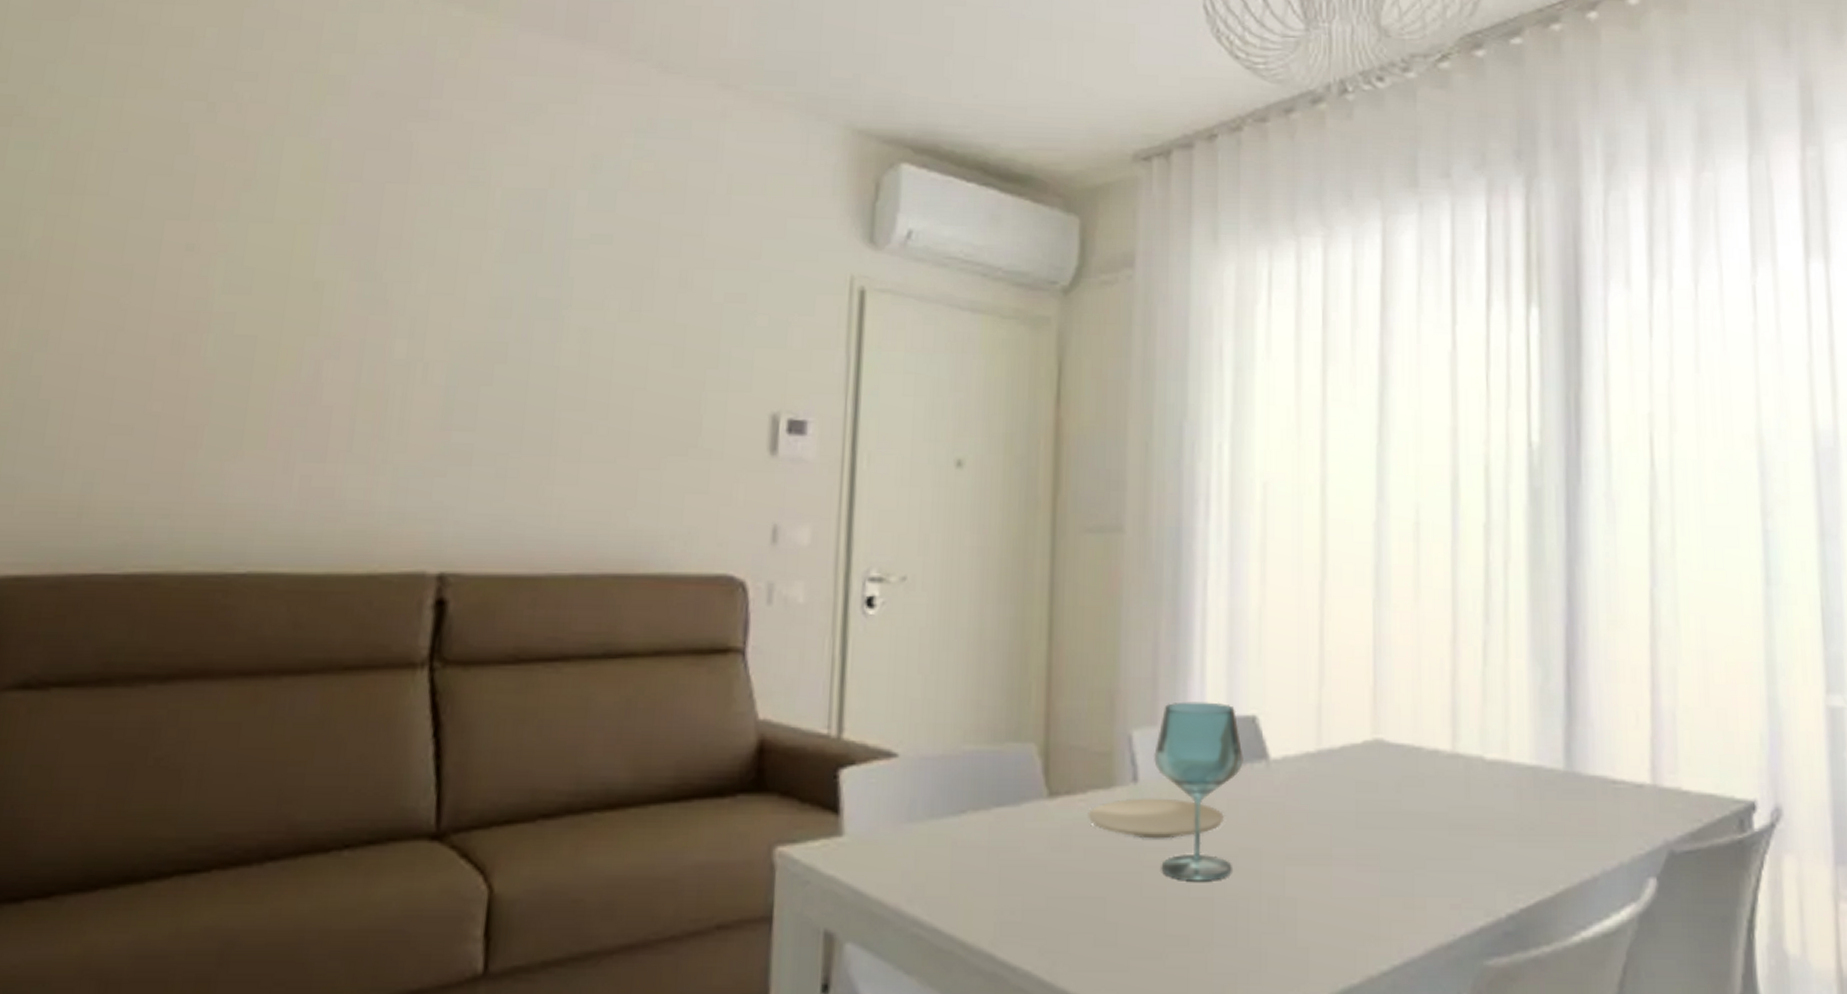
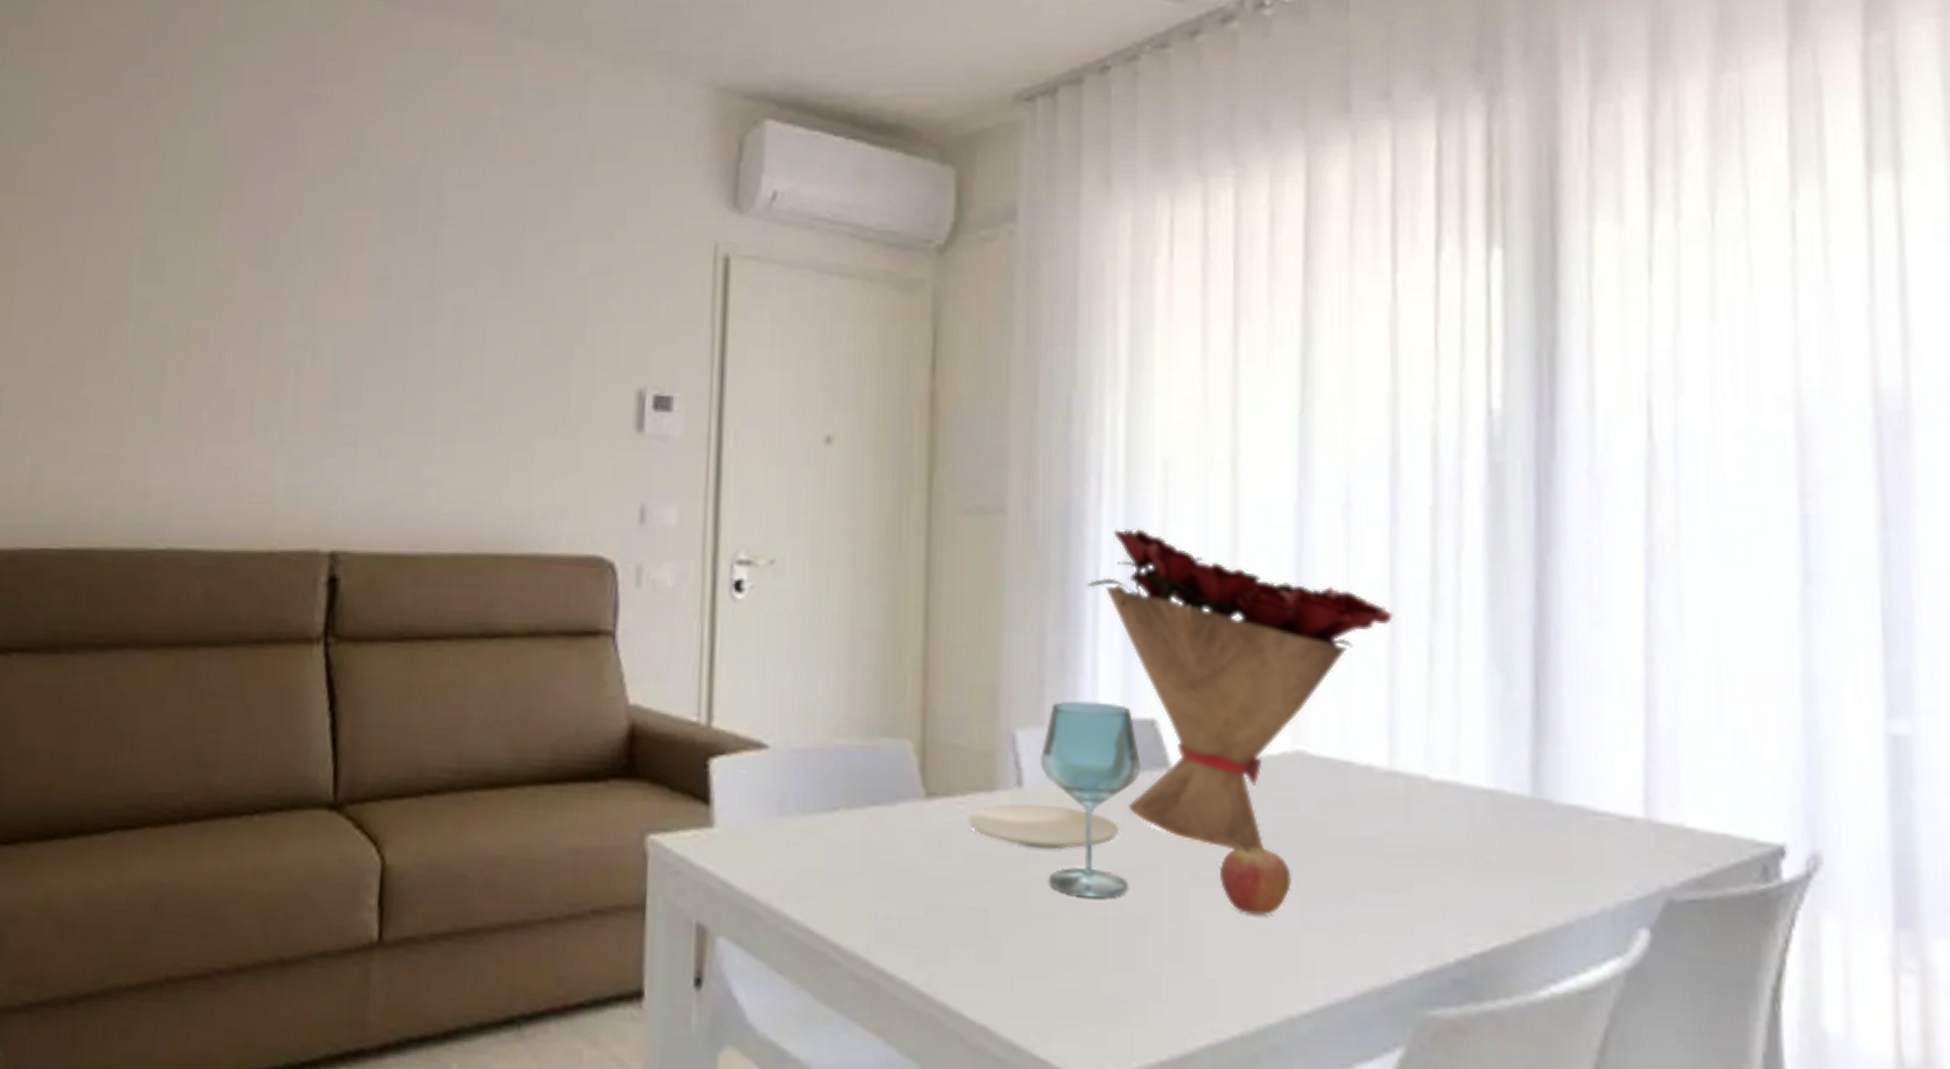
flower bouquet: none [1196,545,1454,829] -> present [1087,529,1393,850]
fruit: none [1310,820,1372,888] -> present [1219,839,1291,916]

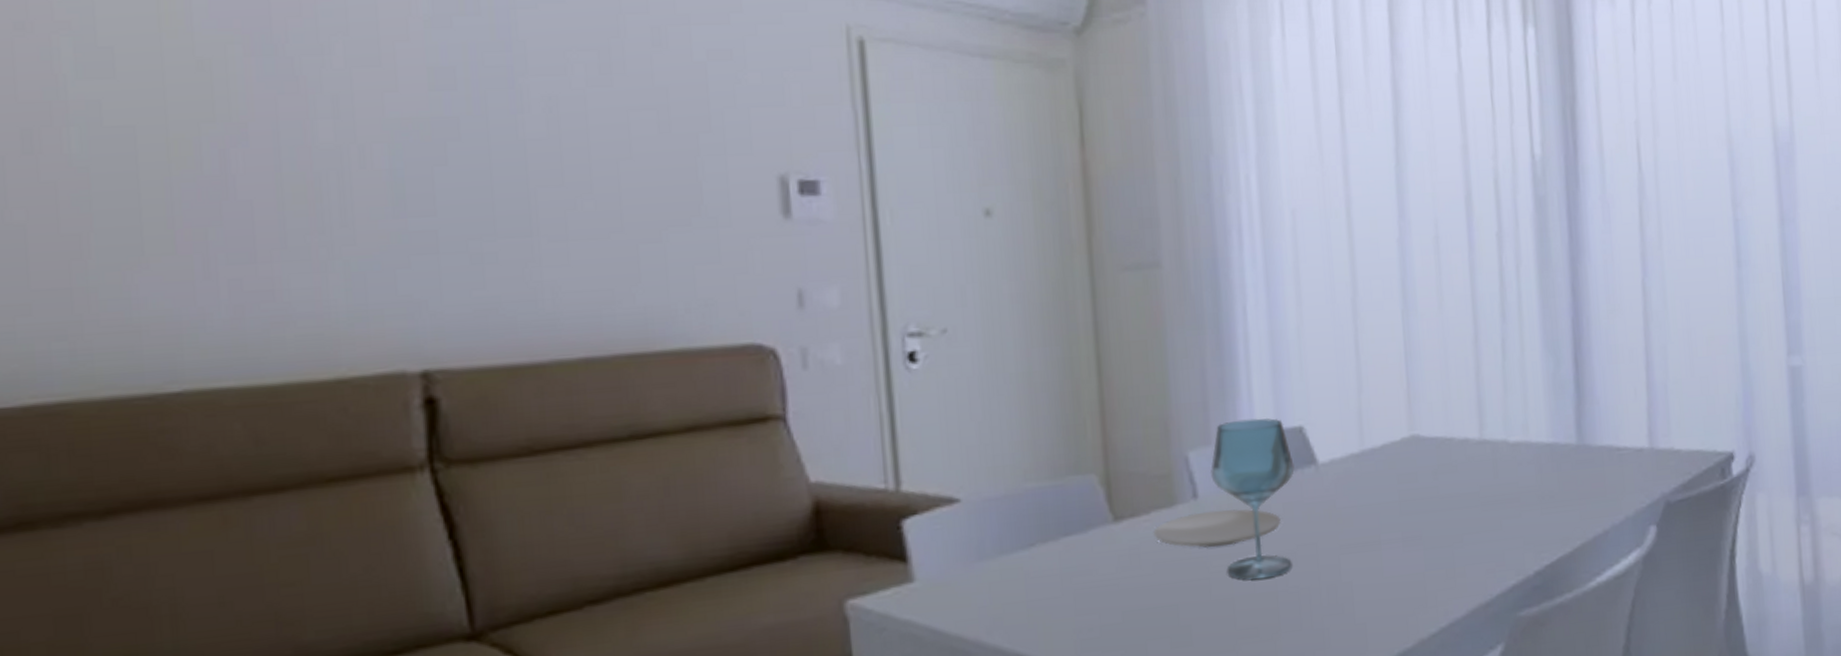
flower bouquet: present [1087,529,1393,850] -> none [1237,270,1475,521]
fruit: present [1219,839,1291,916] -> none [1361,511,1416,568]

